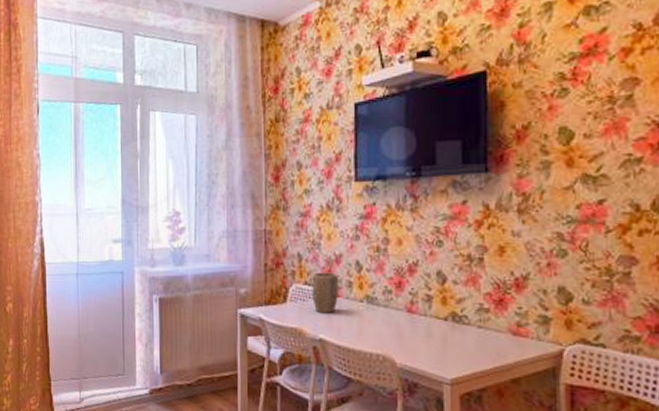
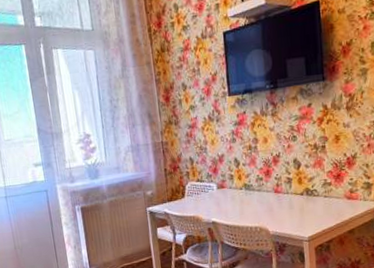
plant pot: present [312,272,339,314] -> none [202,169,224,202]

